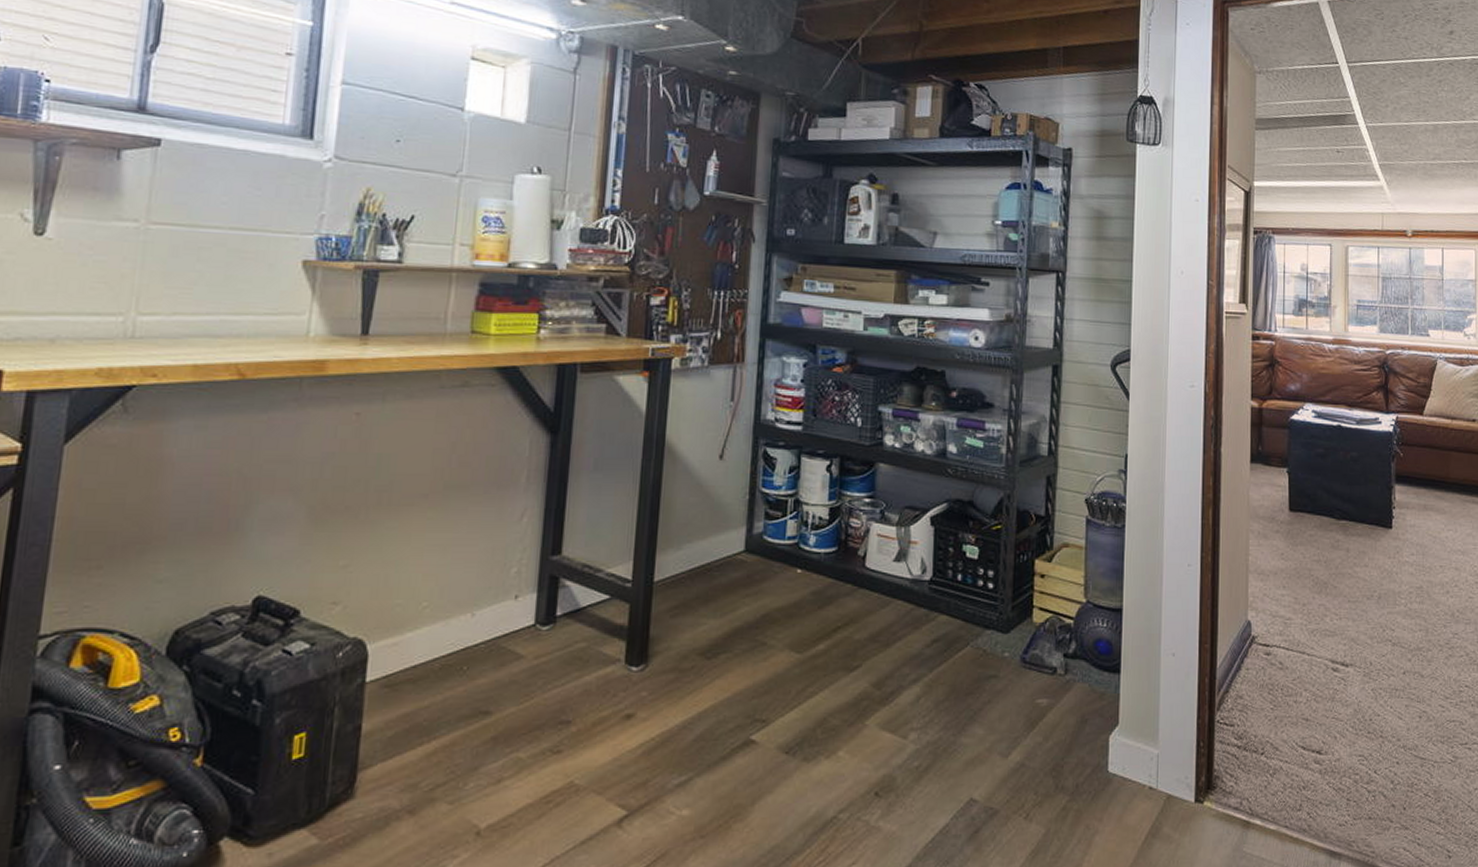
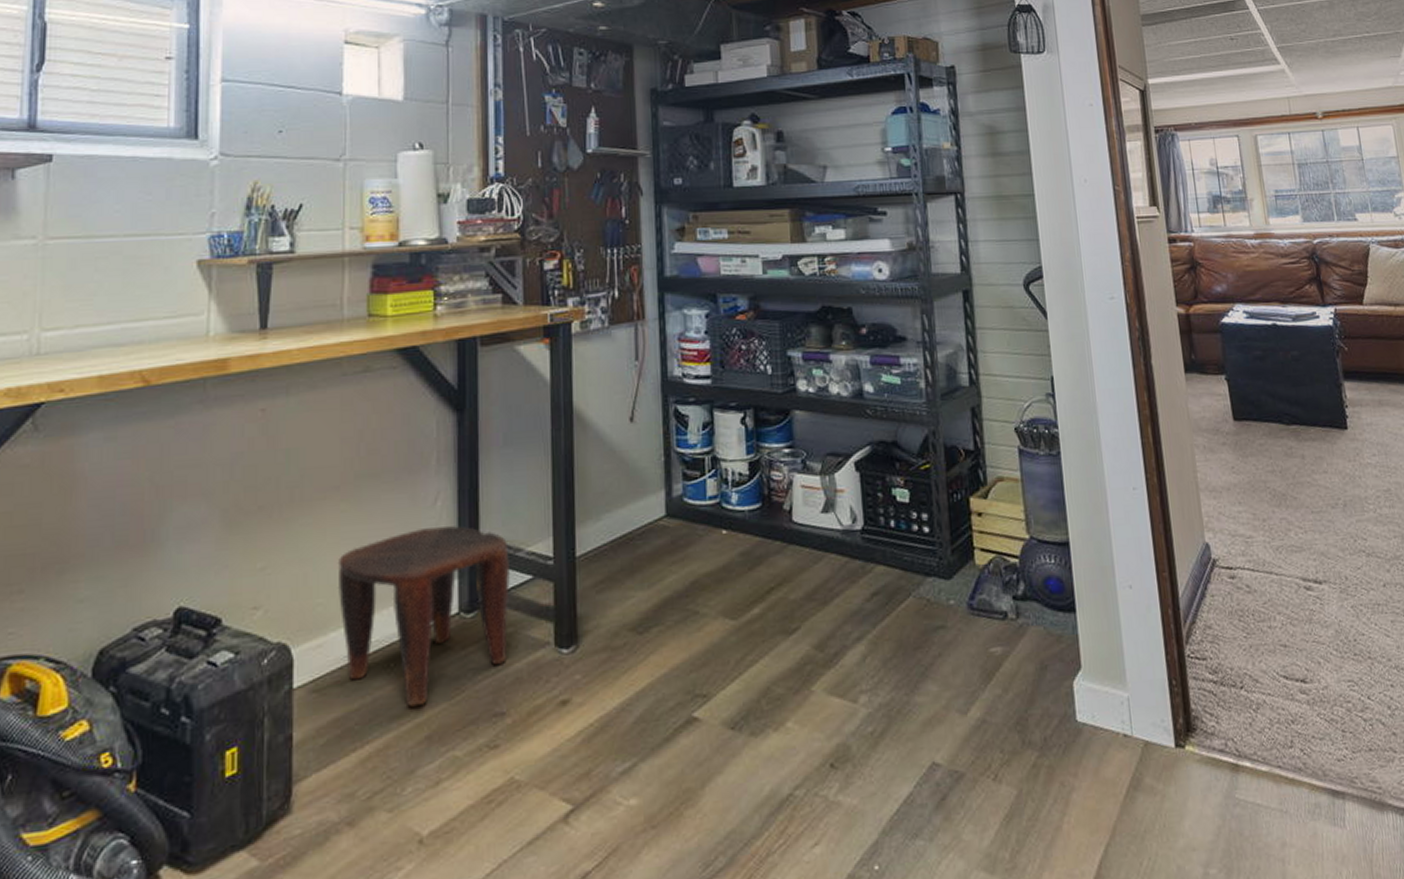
stool: none [417,542,590,709] -> present [337,526,511,707]

